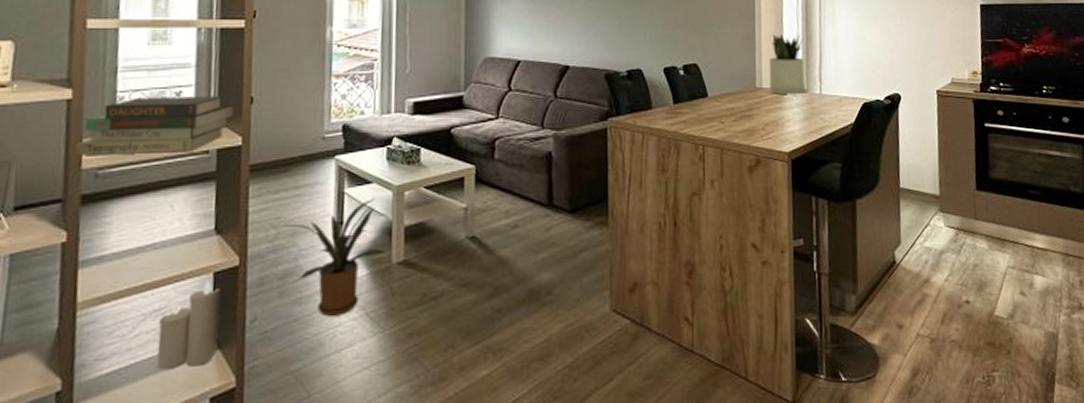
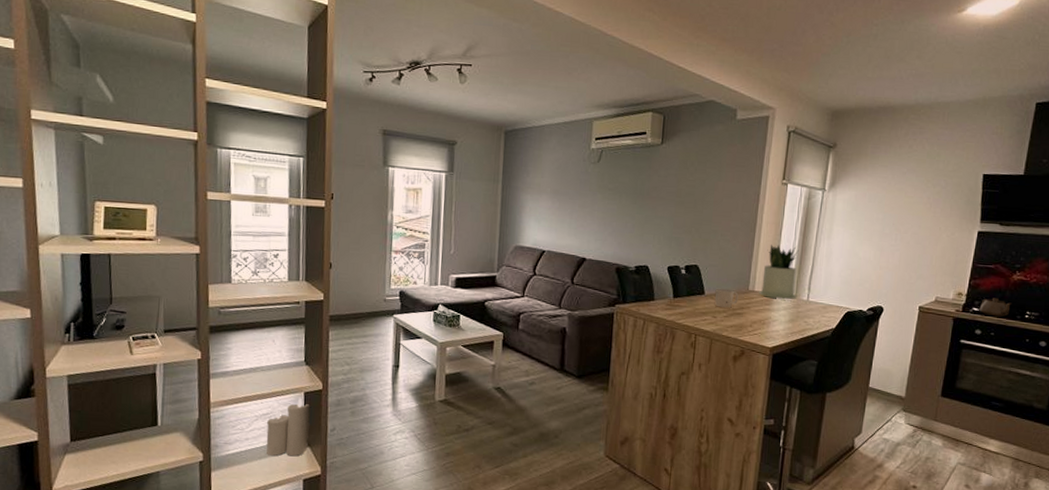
books: present [74,96,234,157] -> none [203,256,317,301]
house plant: present [284,198,386,316] -> none [355,350,431,434]
mug: none [719,88,746,112] -> present [714,288,739,309]
teapot: none [996,74,1028,95] -> present [979,298,1012,318]

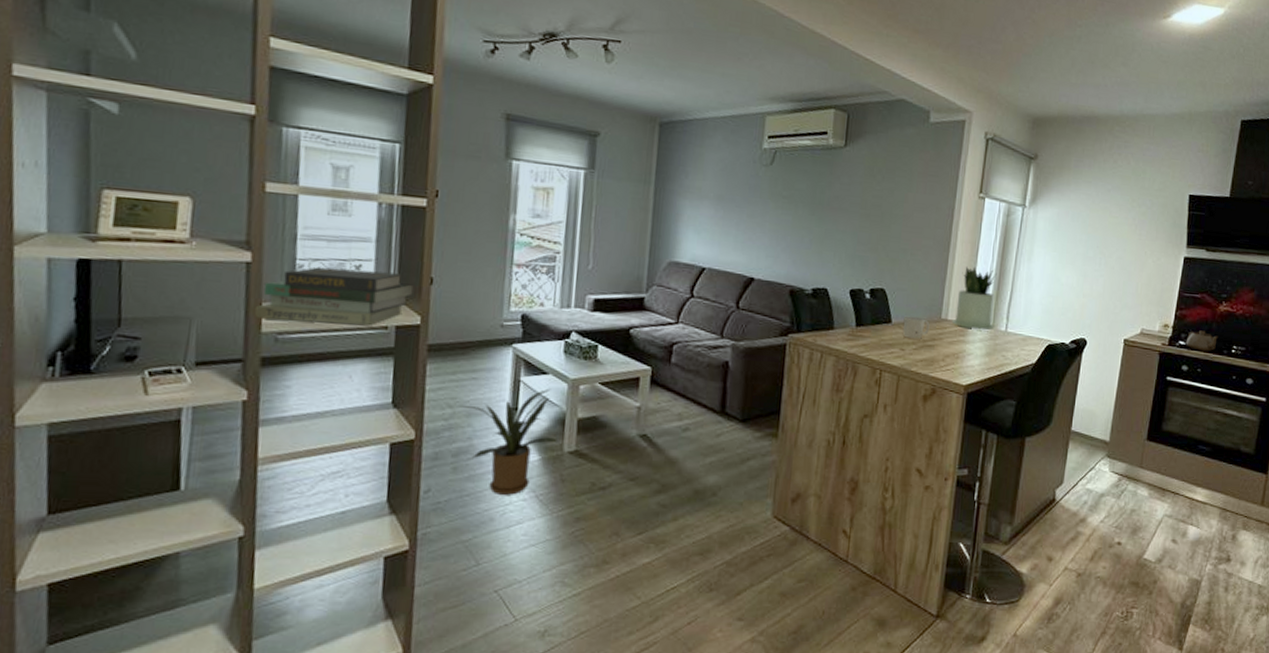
books: none [203,256,317,301] -> present [254,267,414,326]
candle: present [266,398,310,457] -> none [334,450,398,528]
house plant: none [355,350,431,434] -> present [459,388,559,495]

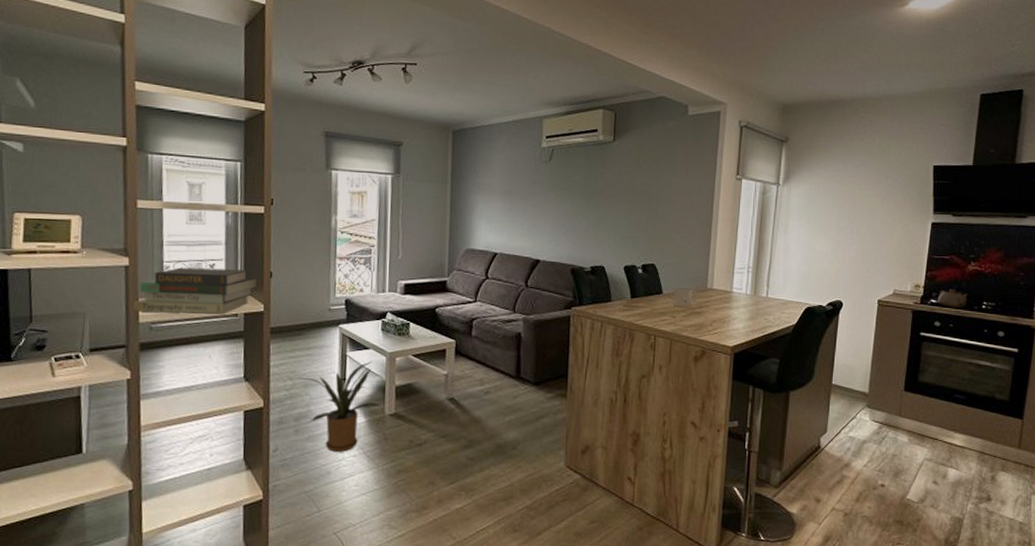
planter: present [951,267,997,331] -> none [716,241,757,297]

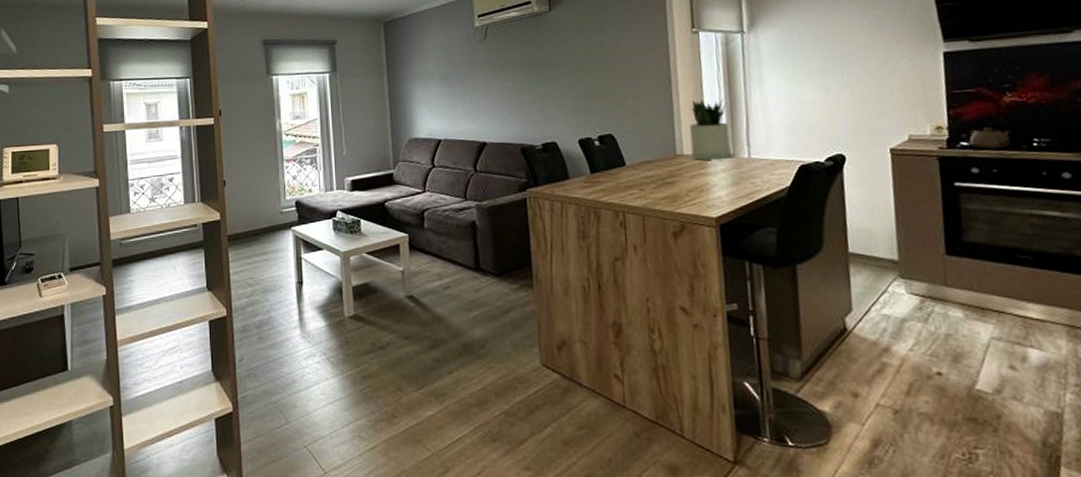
books: present [133,267,257,314] -> none [104,180,212,230]
house plant: present [298,361,381,452] -> none [257,262,339,359]
mug: present [672,287,697,308] -> none [637,156,667,179]
planter: none [716,241,757,297] -> present [688,99,737,161]

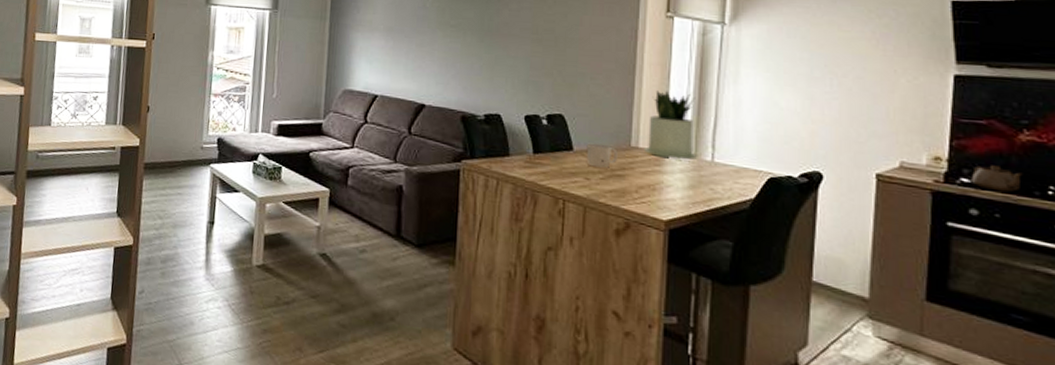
mug: none [637,156,667,179] -> present [586,143,618,170]

